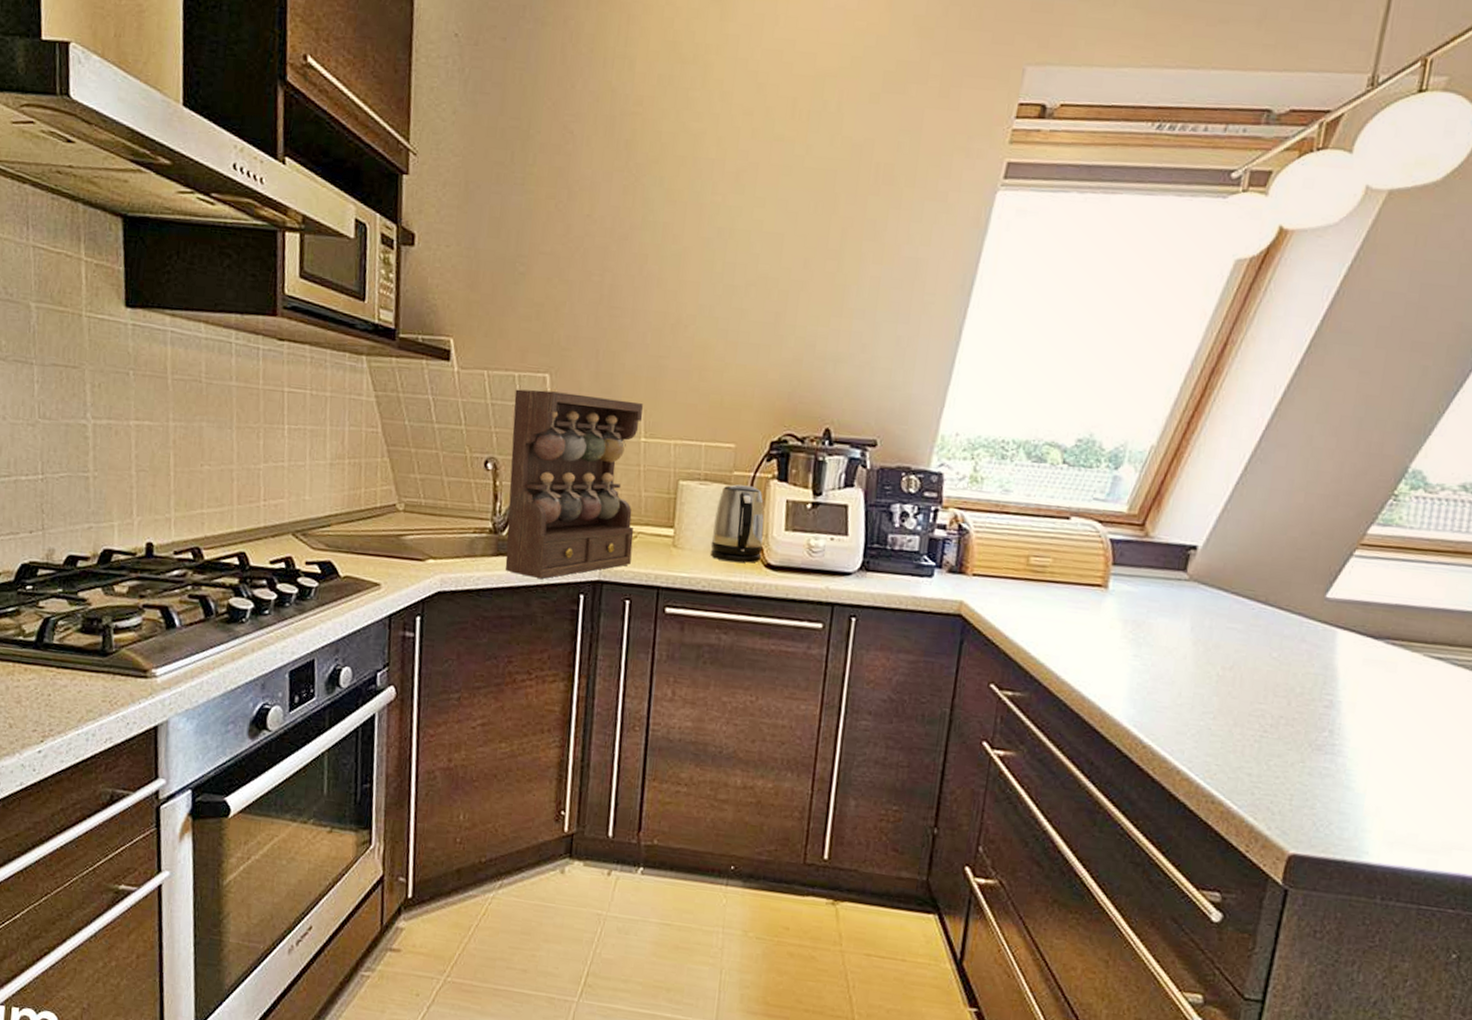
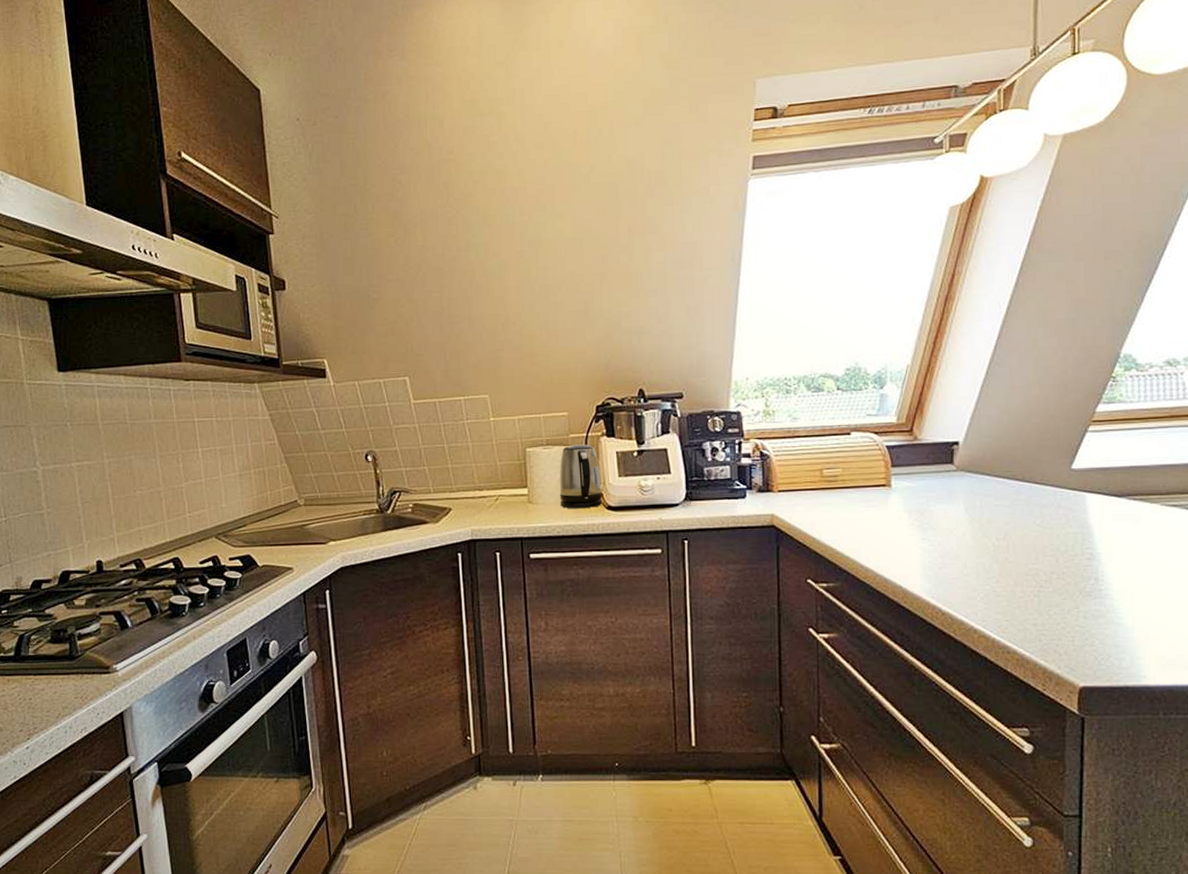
spice rack: present [505,389,643,579] -> none [382,389,496,545]

